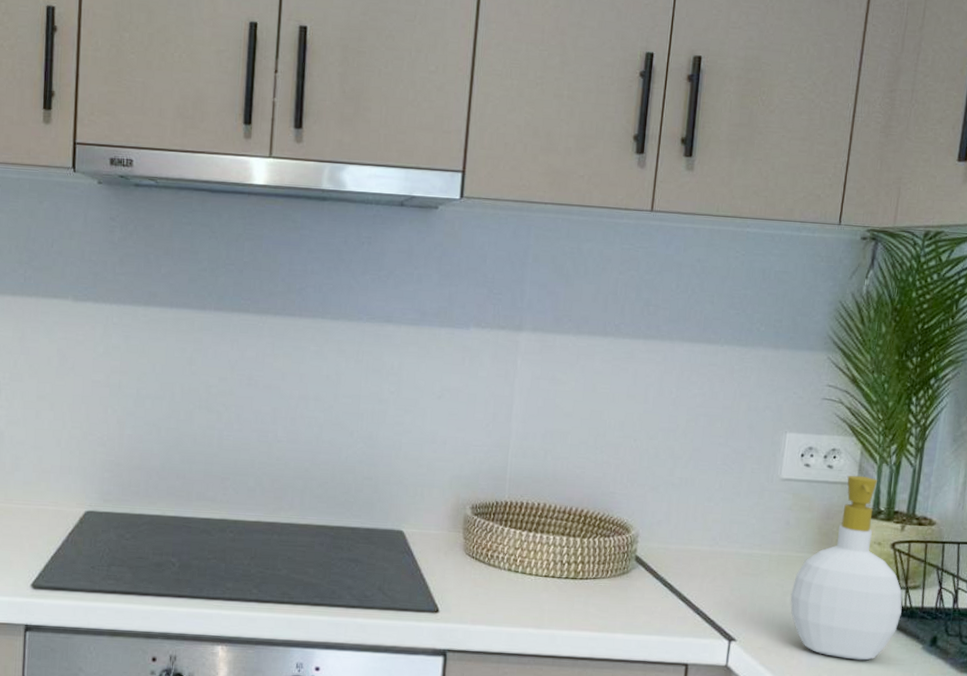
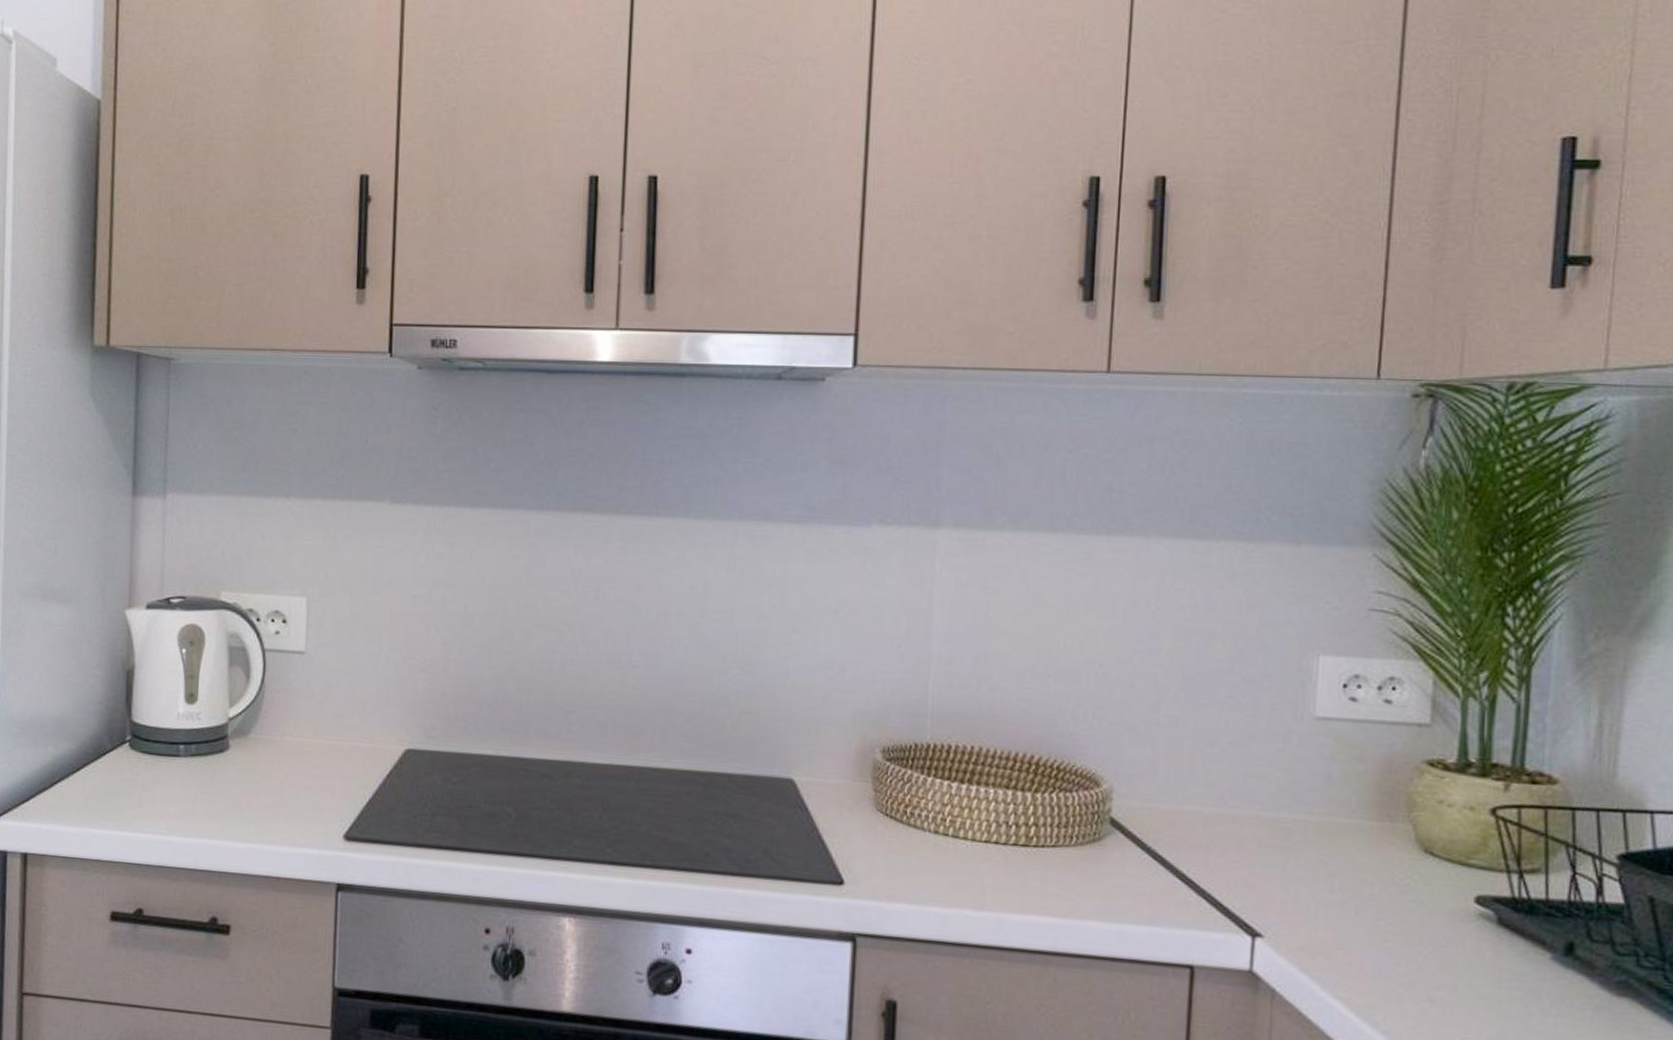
soap bottle: present [790,475,902,661] -> none [1340,713,1515,972]

